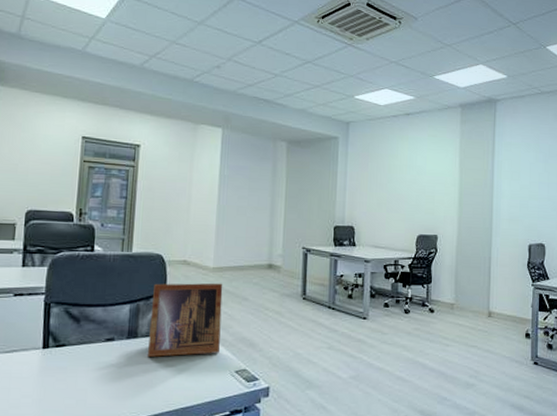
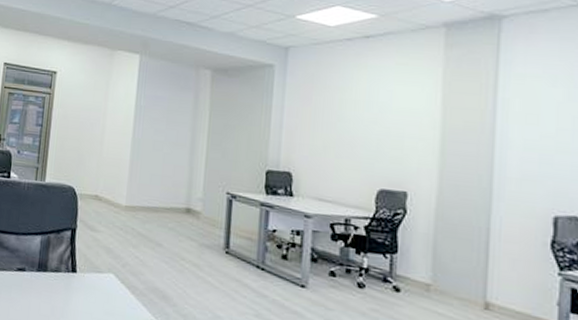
picture frame: present [148,283,223,357] -> none [56,217,136,301]

